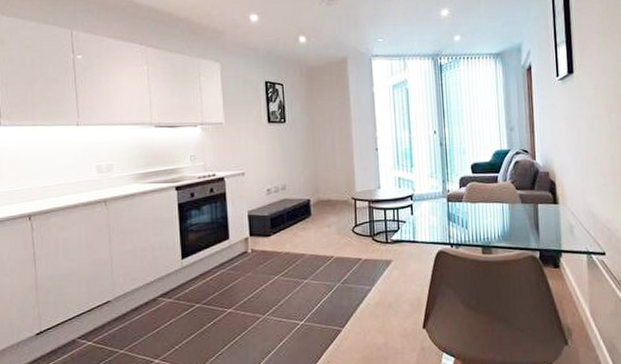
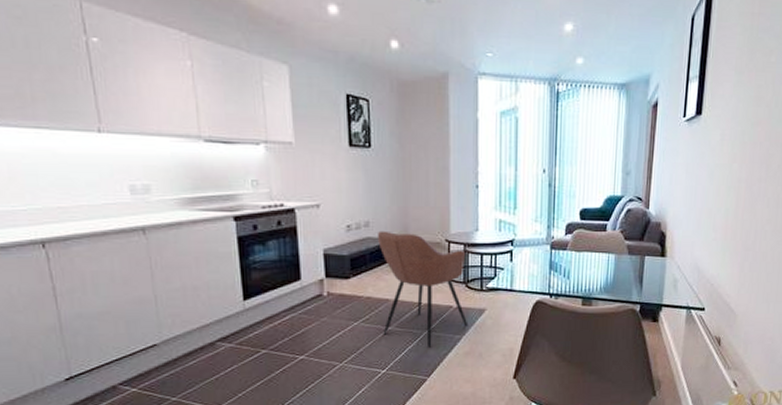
armchair: none [292,192,377,299] -> present [377,231,468,348]

